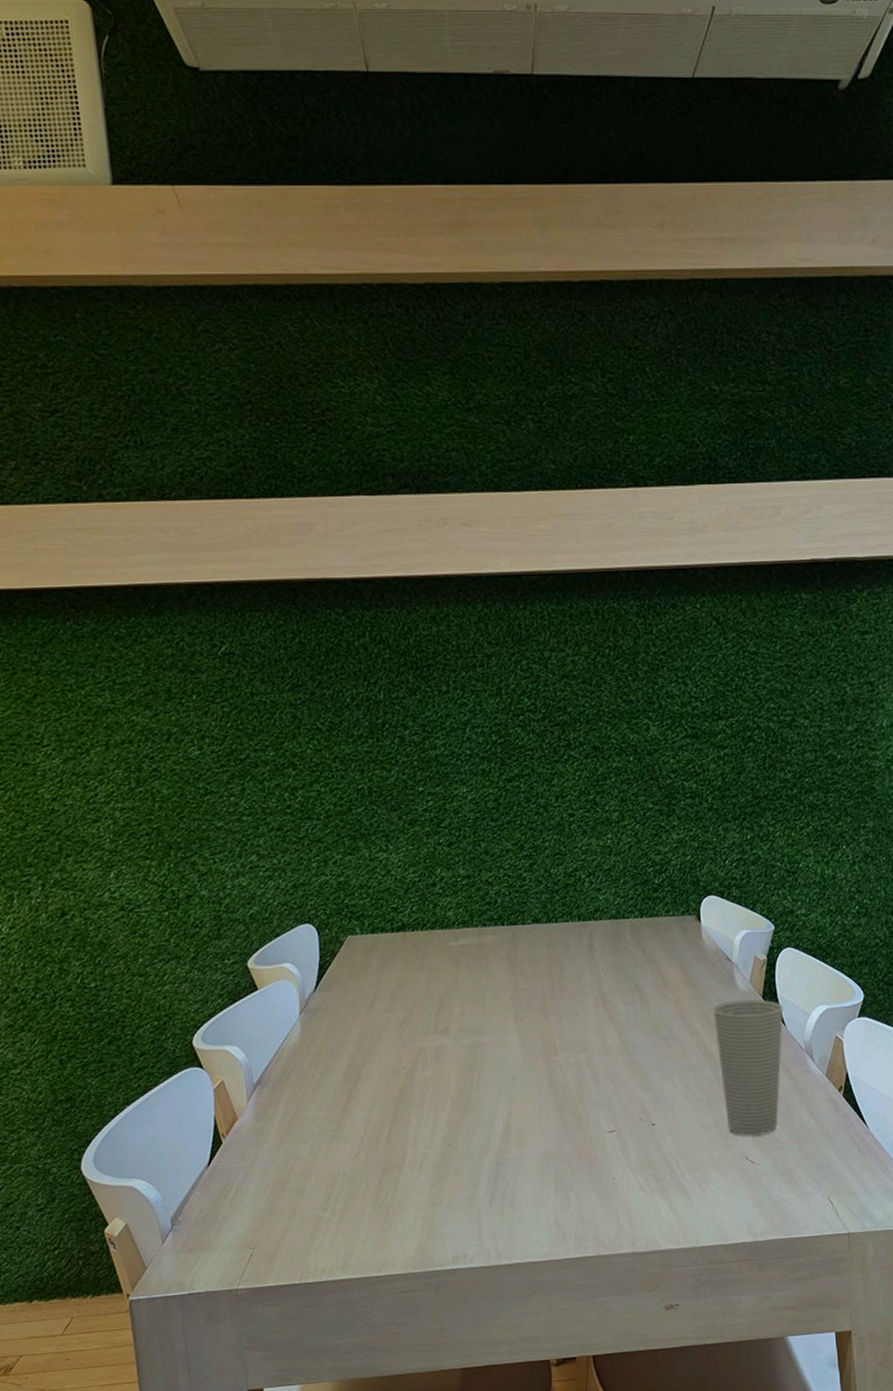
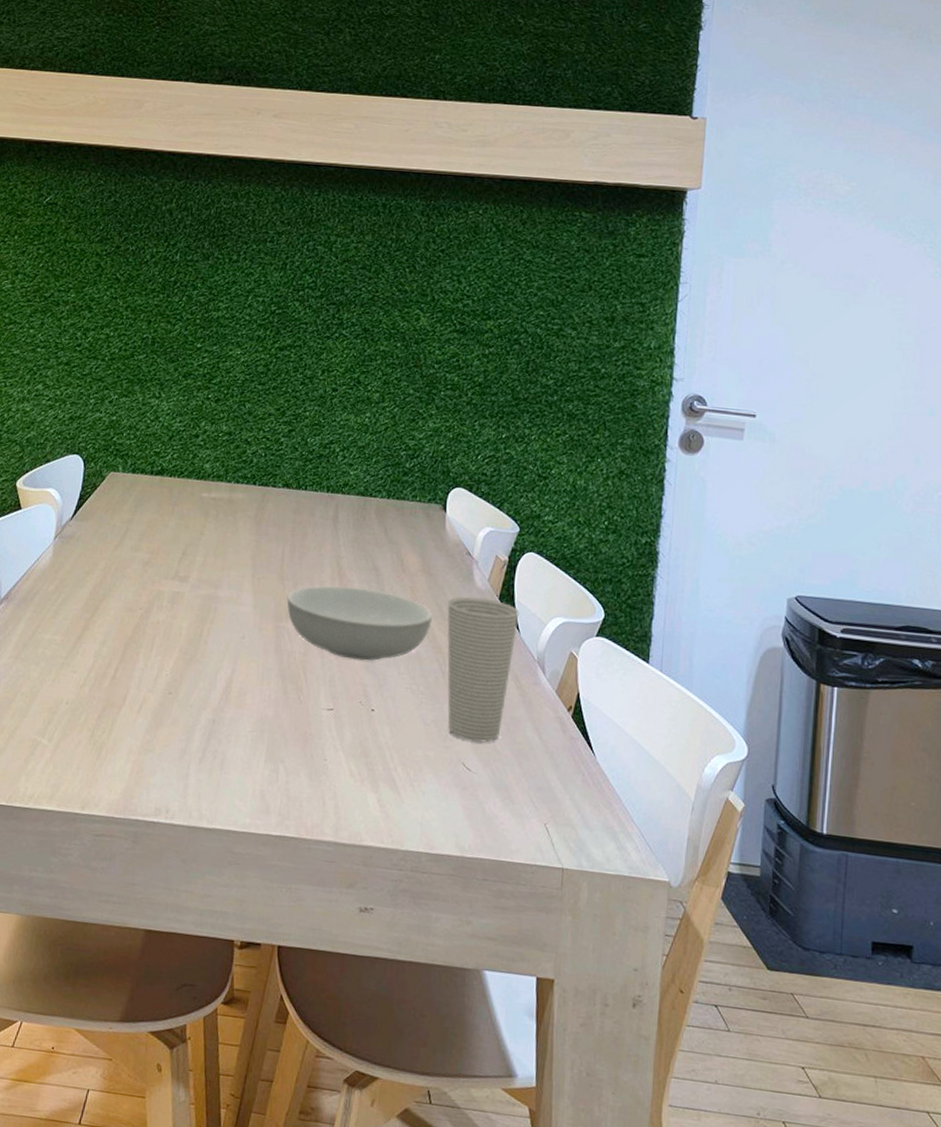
serving bowl: none [553,1009,700,1081] -> present [286,585,432,661]

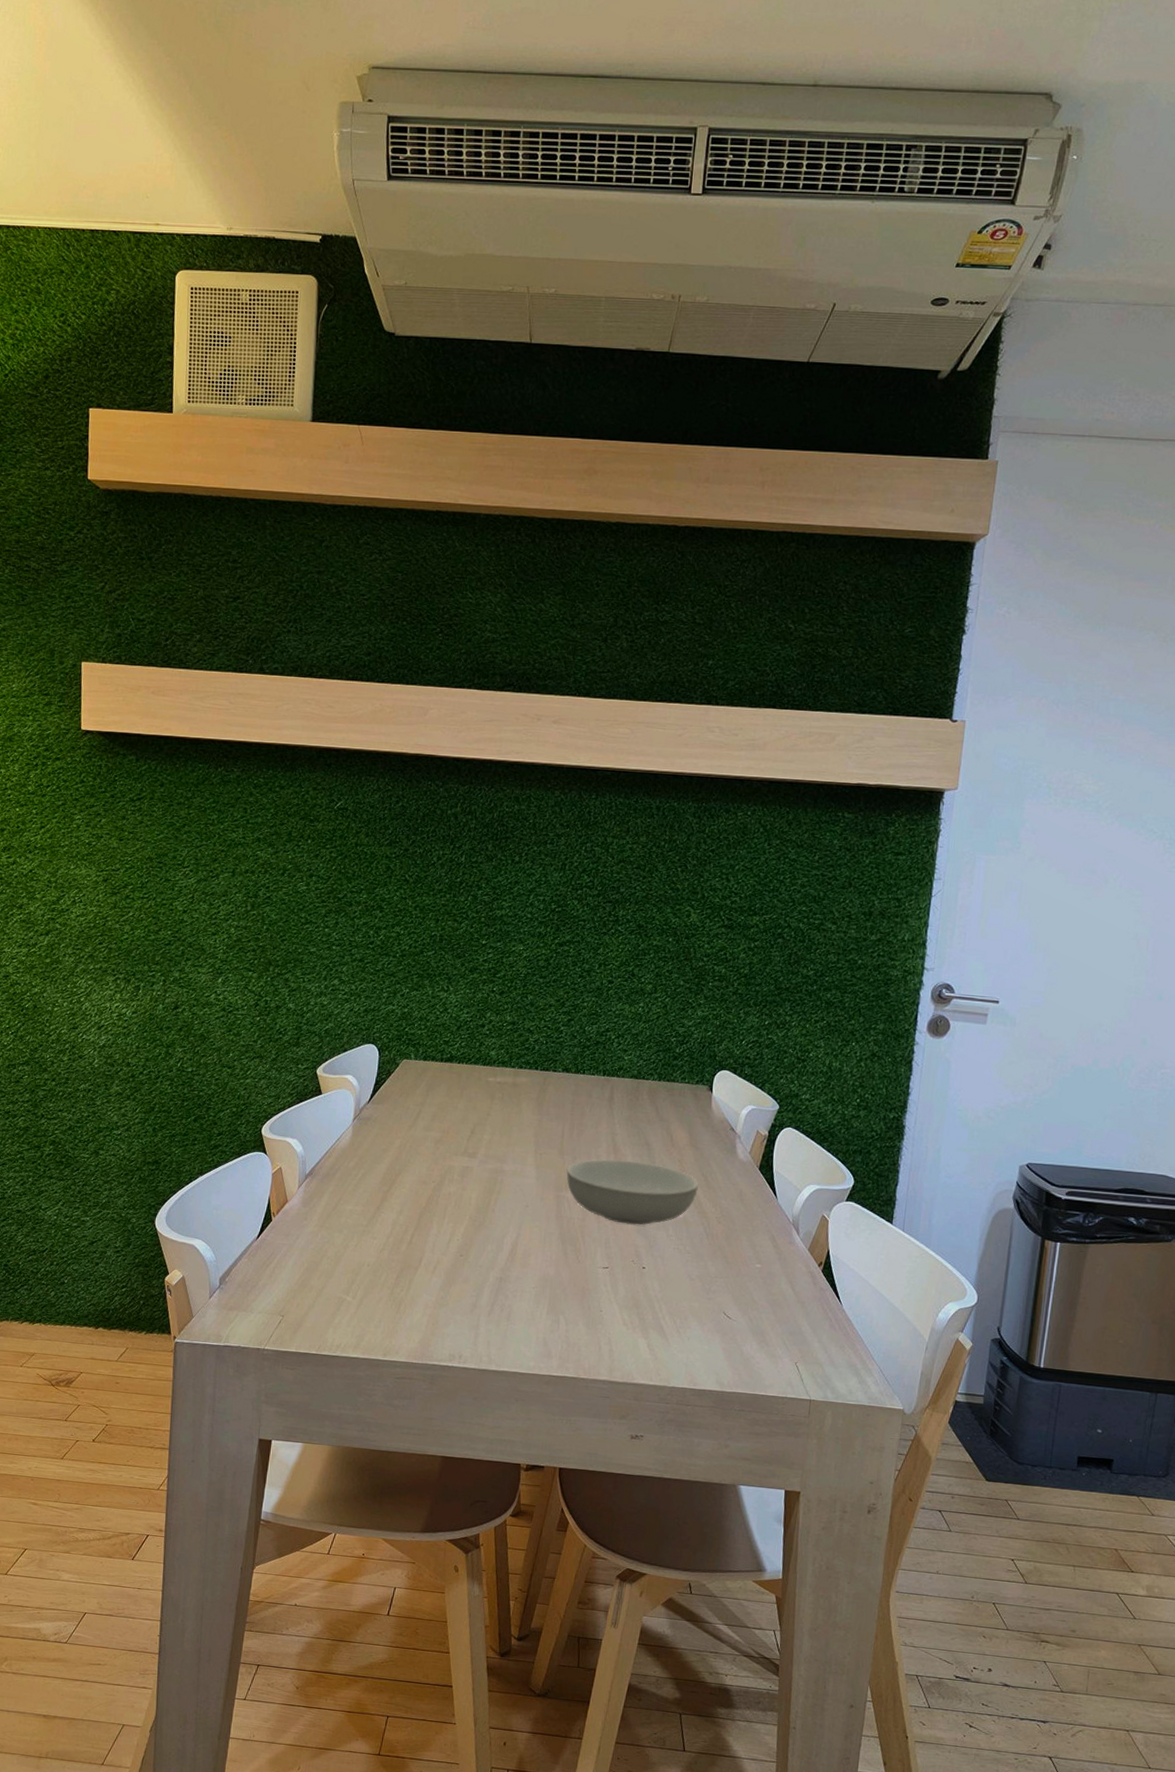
cup: present [447,597,520,743] -> none [711,1167,777,1295]

